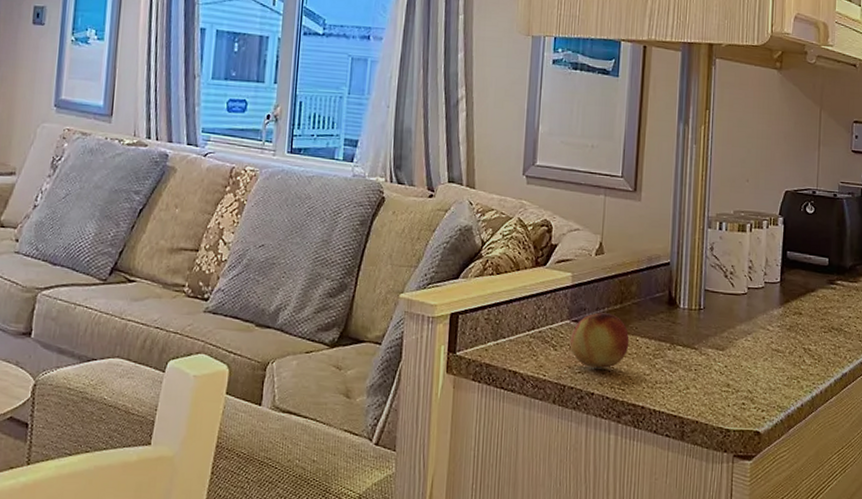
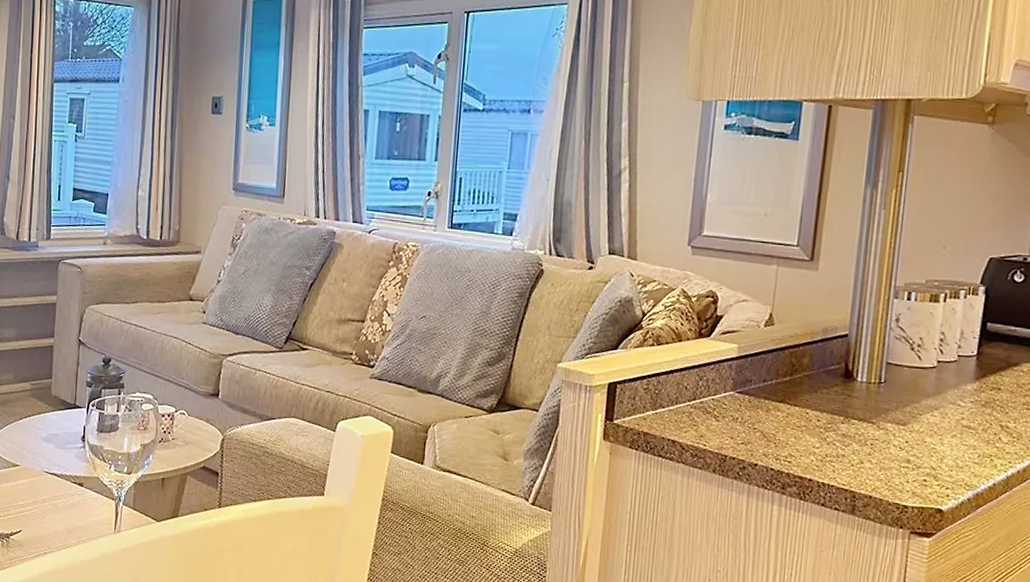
fruit: present [569,312,630,368] -> none [732,384,799,440]

